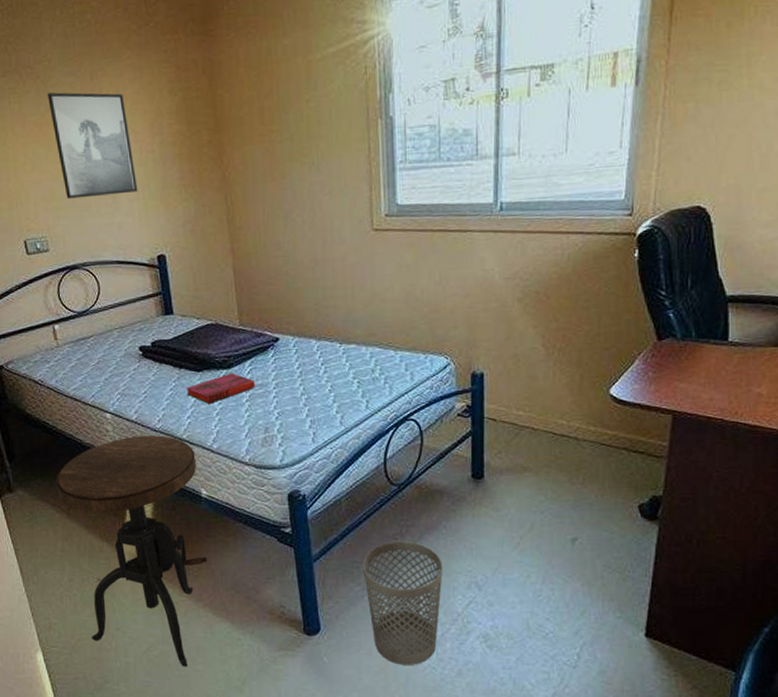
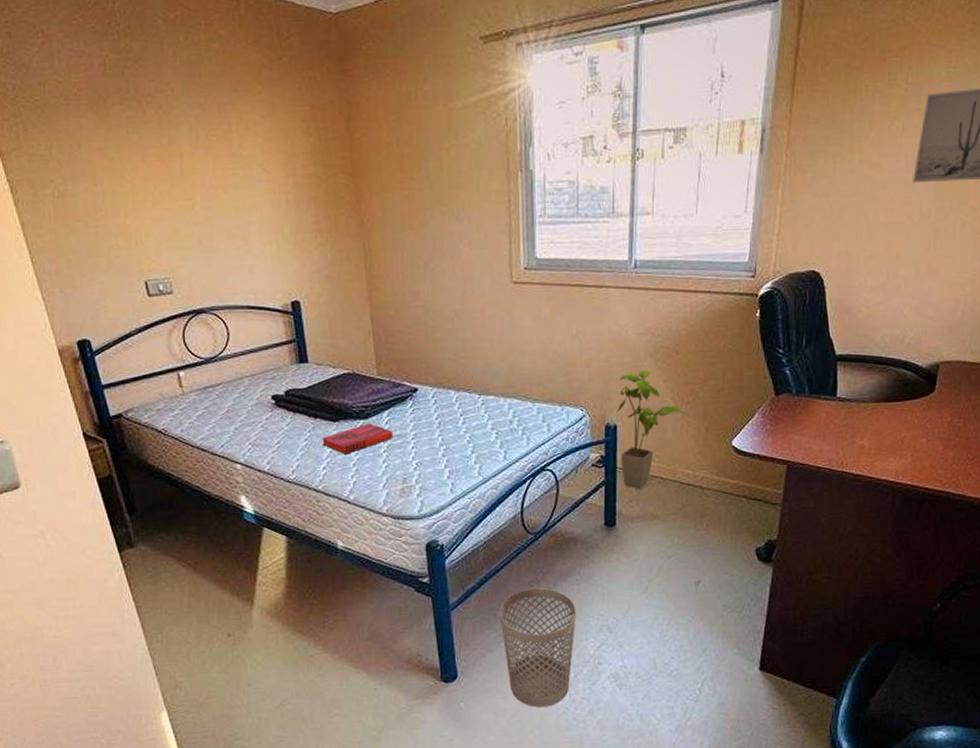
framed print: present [47,92,138,199] -> none [169,124,270,239]
side table: present [56,435,207,667] -> none [181,486,343,720]
house plant: none [483,315,557,441] -> present [617,369,685,490]

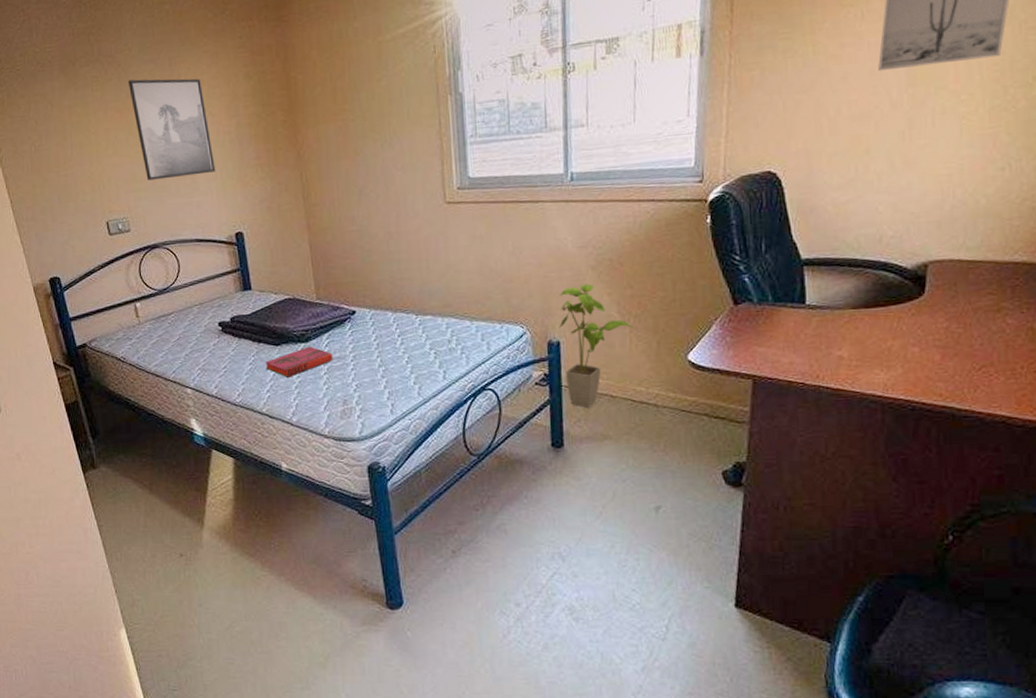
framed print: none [169,124,270,239] -> present [127,78,216,181]
wastebasket: present [499,587,576,707] -> none [444,511,526,639]

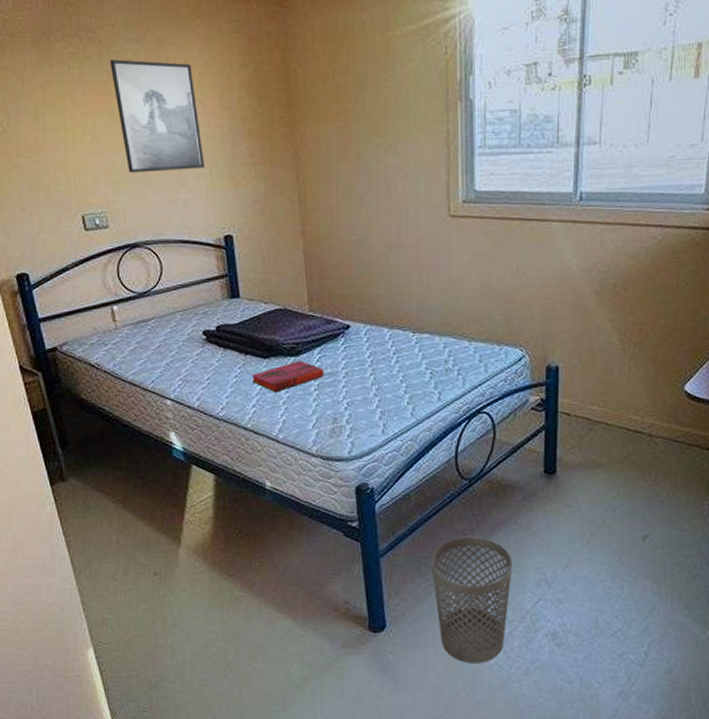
wastebasket: none [444,511,526,639] -> present [431,536,512,663]
house plant: present [559,283,634,409] -> none [559,308,633,436]

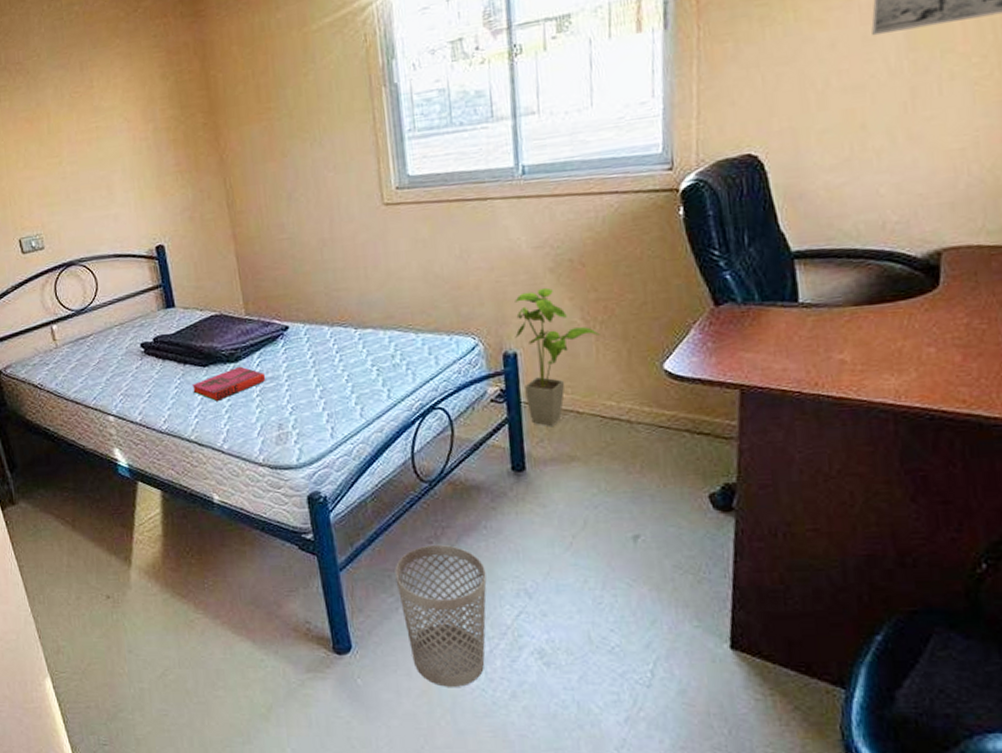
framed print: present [109,59,205,173] -> none [37,82,133,194]
house plant: none [559,308,633,436] -> present [515,287,600,427]

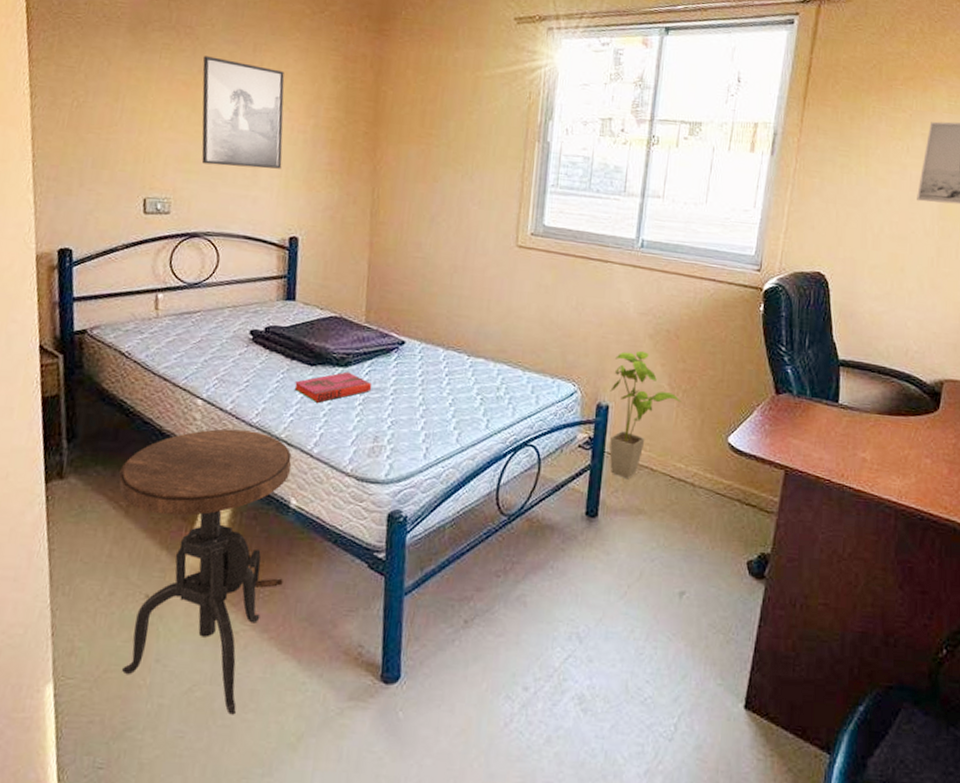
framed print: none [37,82,133,194] -> present [201,56,285,169]
side table: none [59,437,223,693] -> present [119,428,292,715]
wastebasket: present [395,544,487,687] -> none [458,578,545,728]

